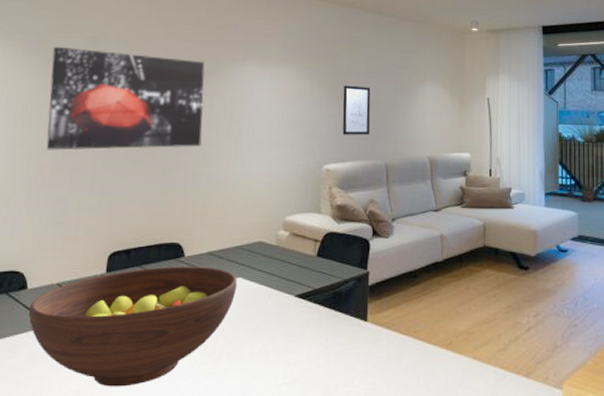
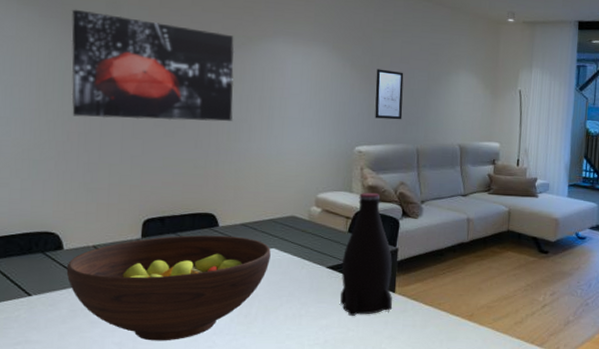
bottle: none [309,212,365,349] -> present [340,192,393,316]

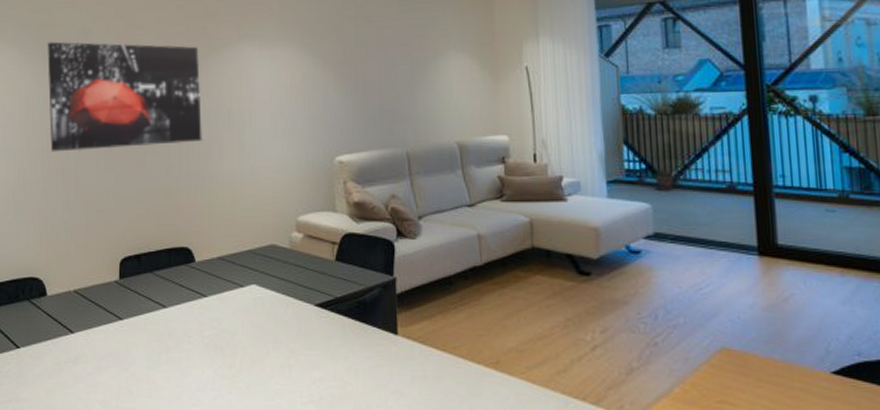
fruit bowl: present [66,235,271,341] -> none [50,272,252,399]
bottle: present [340,192,393,316] -> none [331,210,397,365]
wall art: present [375,69,404,120] -> none [351,62,386,121]

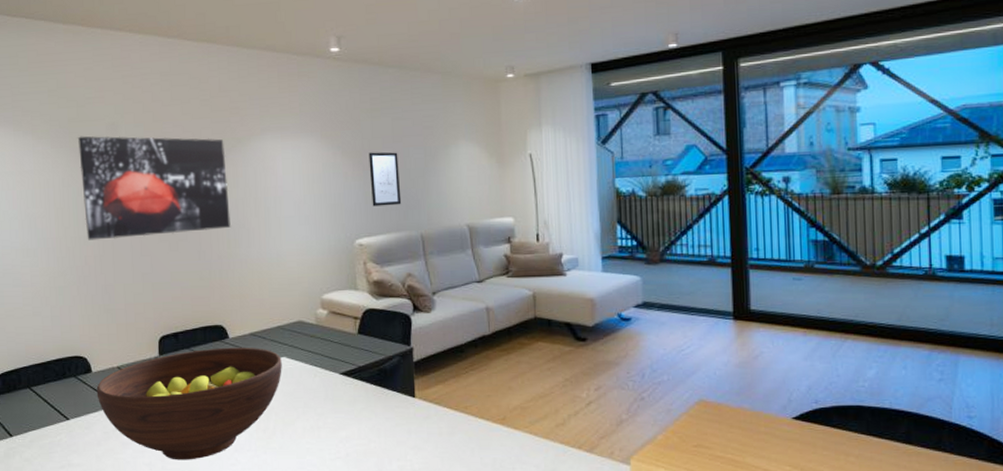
fruit bowl: none [50,272,252,399] -> present [96,347,282,460]
wall art: none [351,62,386,121] -> present [368,152,402,207]

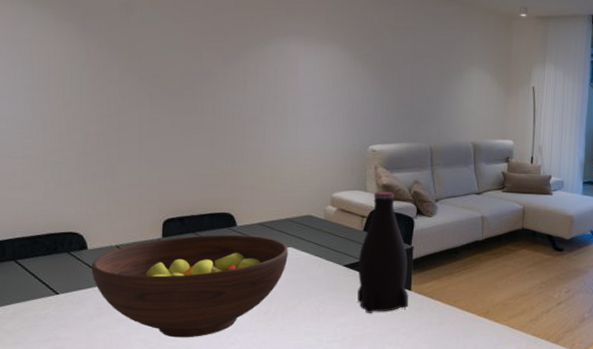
wall art: present [78,136,231,241] -> none [87,11,247,122]
bottle: none [355,288,414,425] -> present [357,191,409,313]
wall art: present [368,152,402,207] -> none [388,67,416,119]

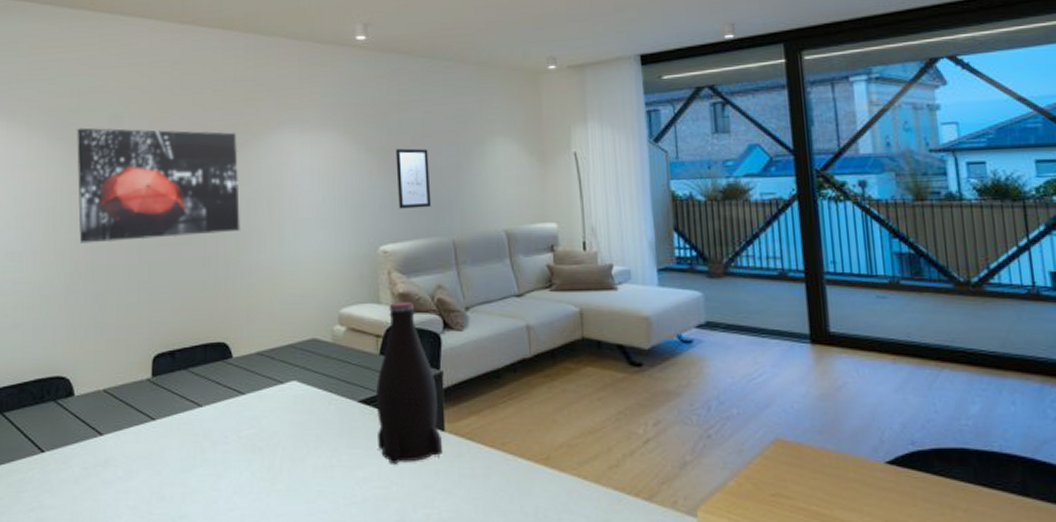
wall art: none [87,11,247,122] -> present [77,127,240,244]
fruit bowl: present [91,234,288,338] -> none [78,368,292,504]
wall art: none [388,67,416,119] -> present [395,148,432,209]

